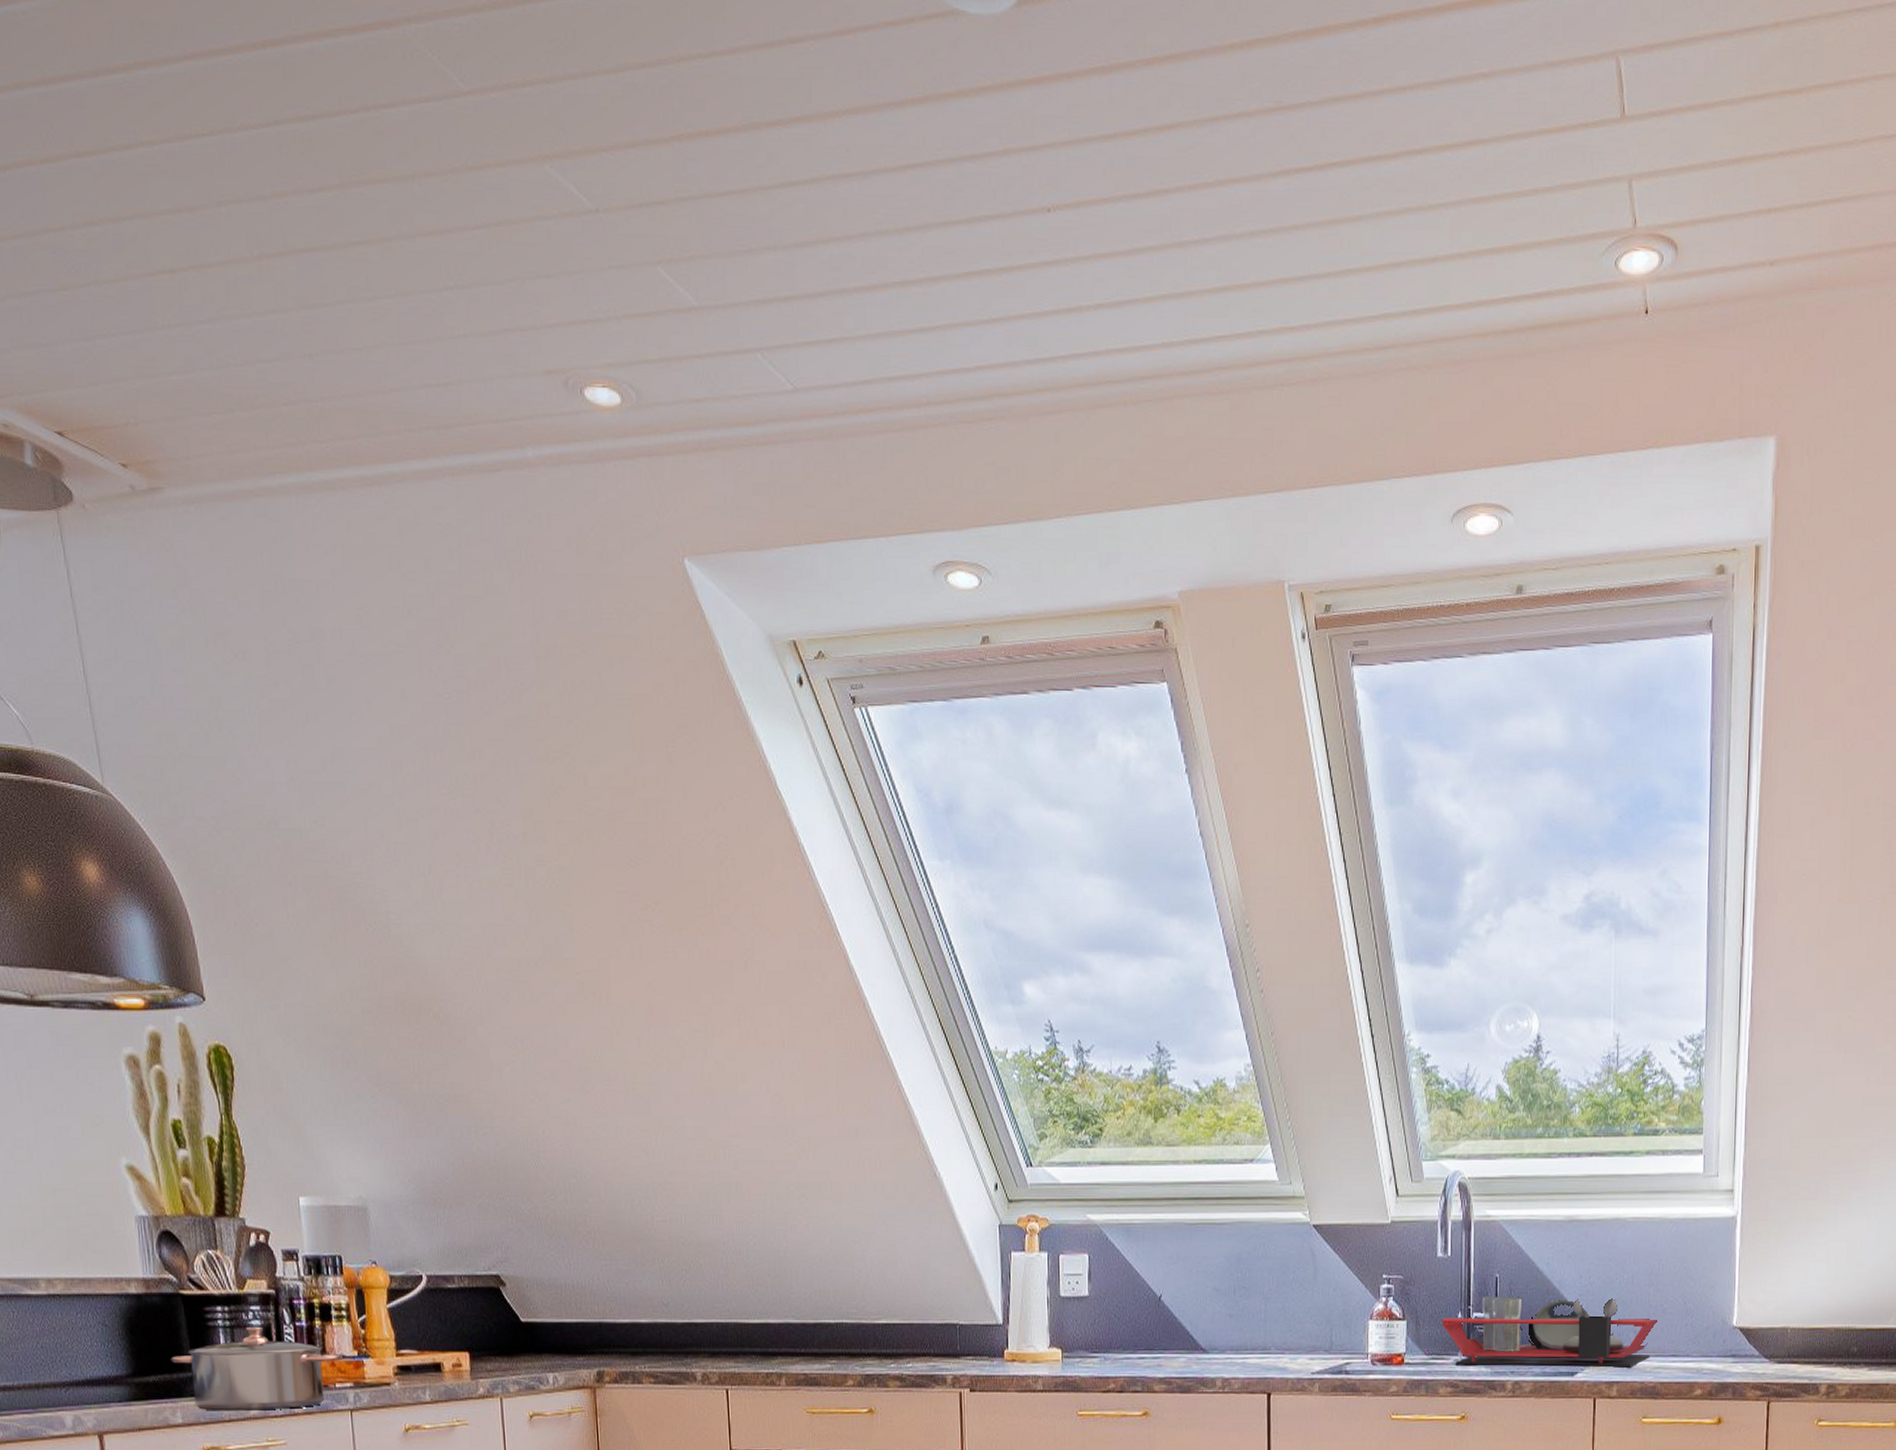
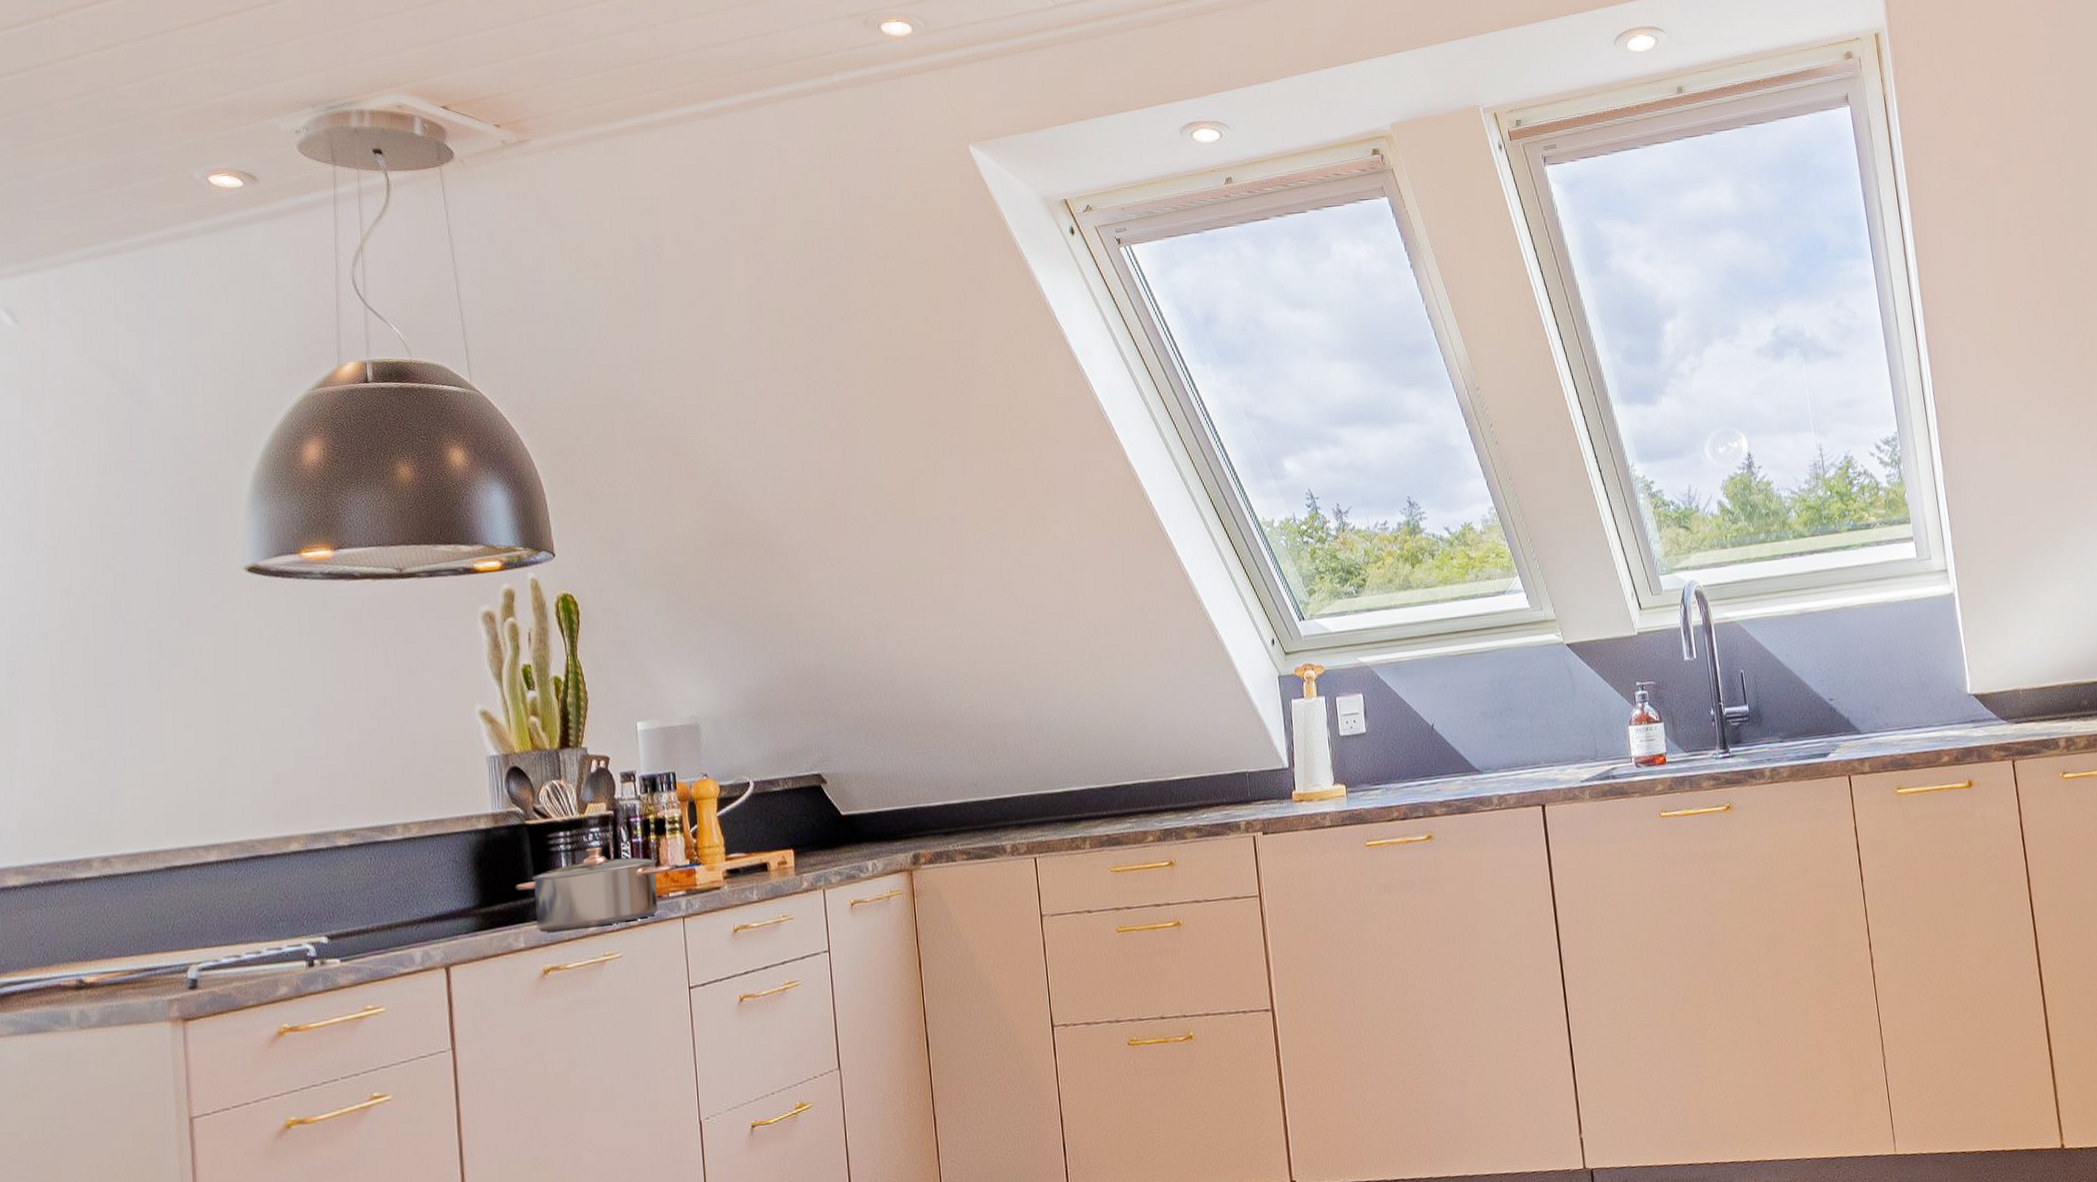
dish rack: present [1441,1297,1657,1368] -> none [1696,681,1897,759]

